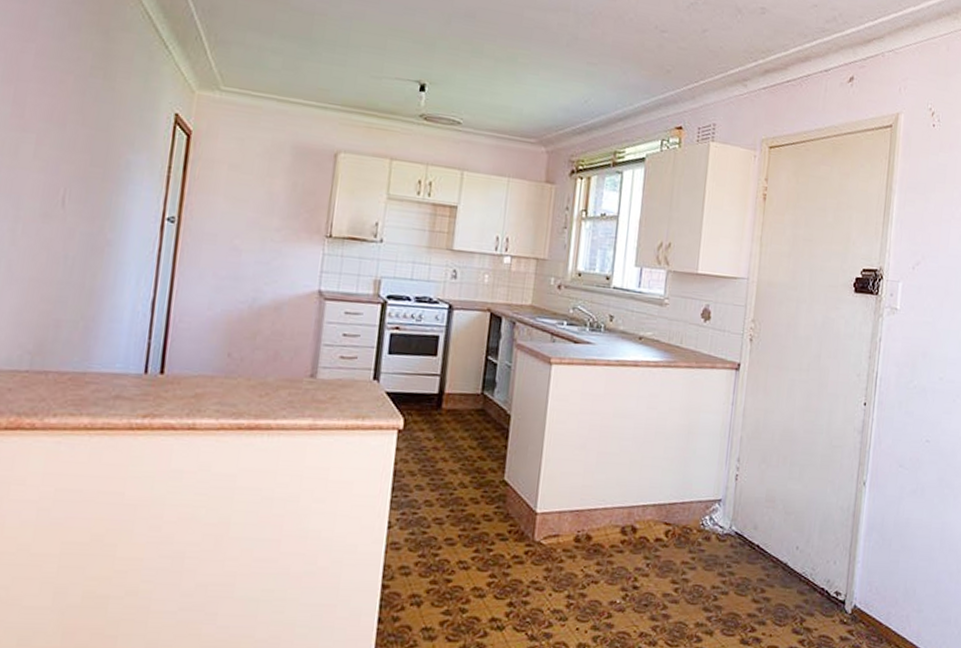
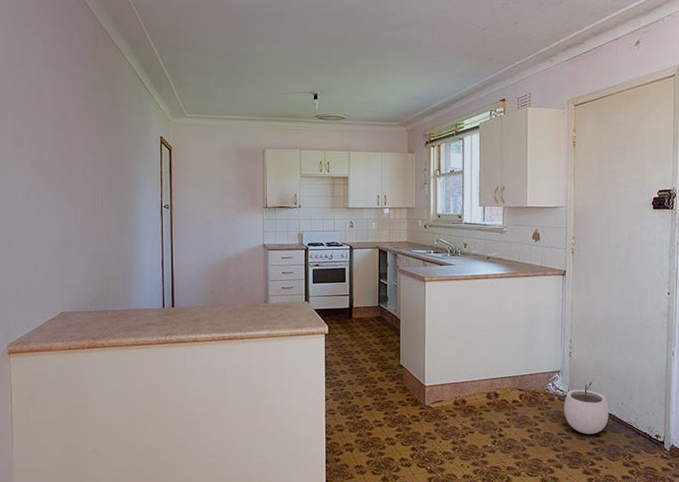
plant pot: none [721,516,780,589] -> present [563,382,609,434]

